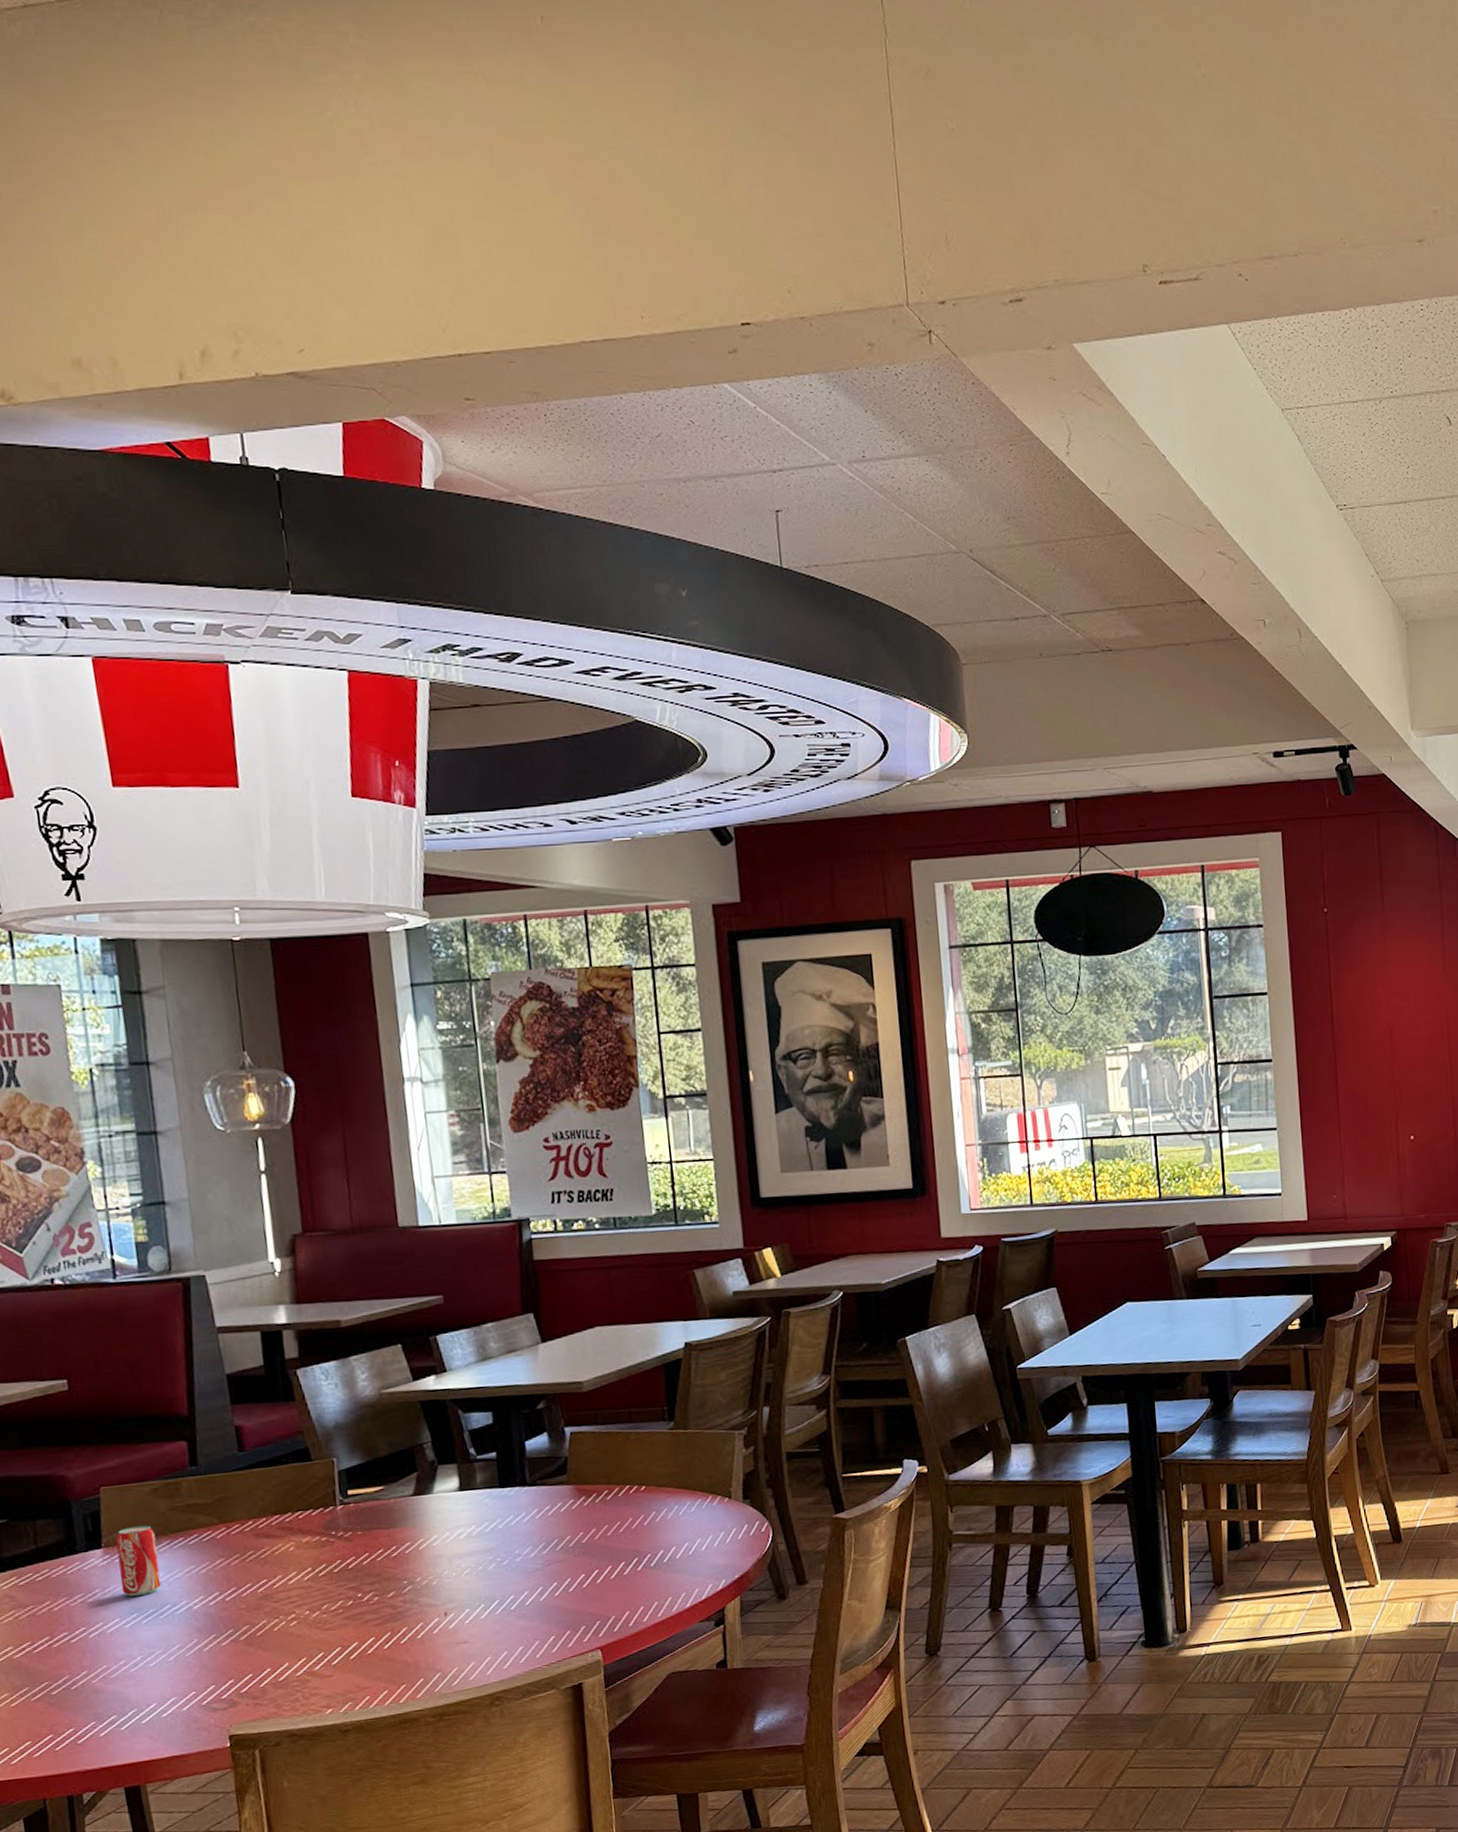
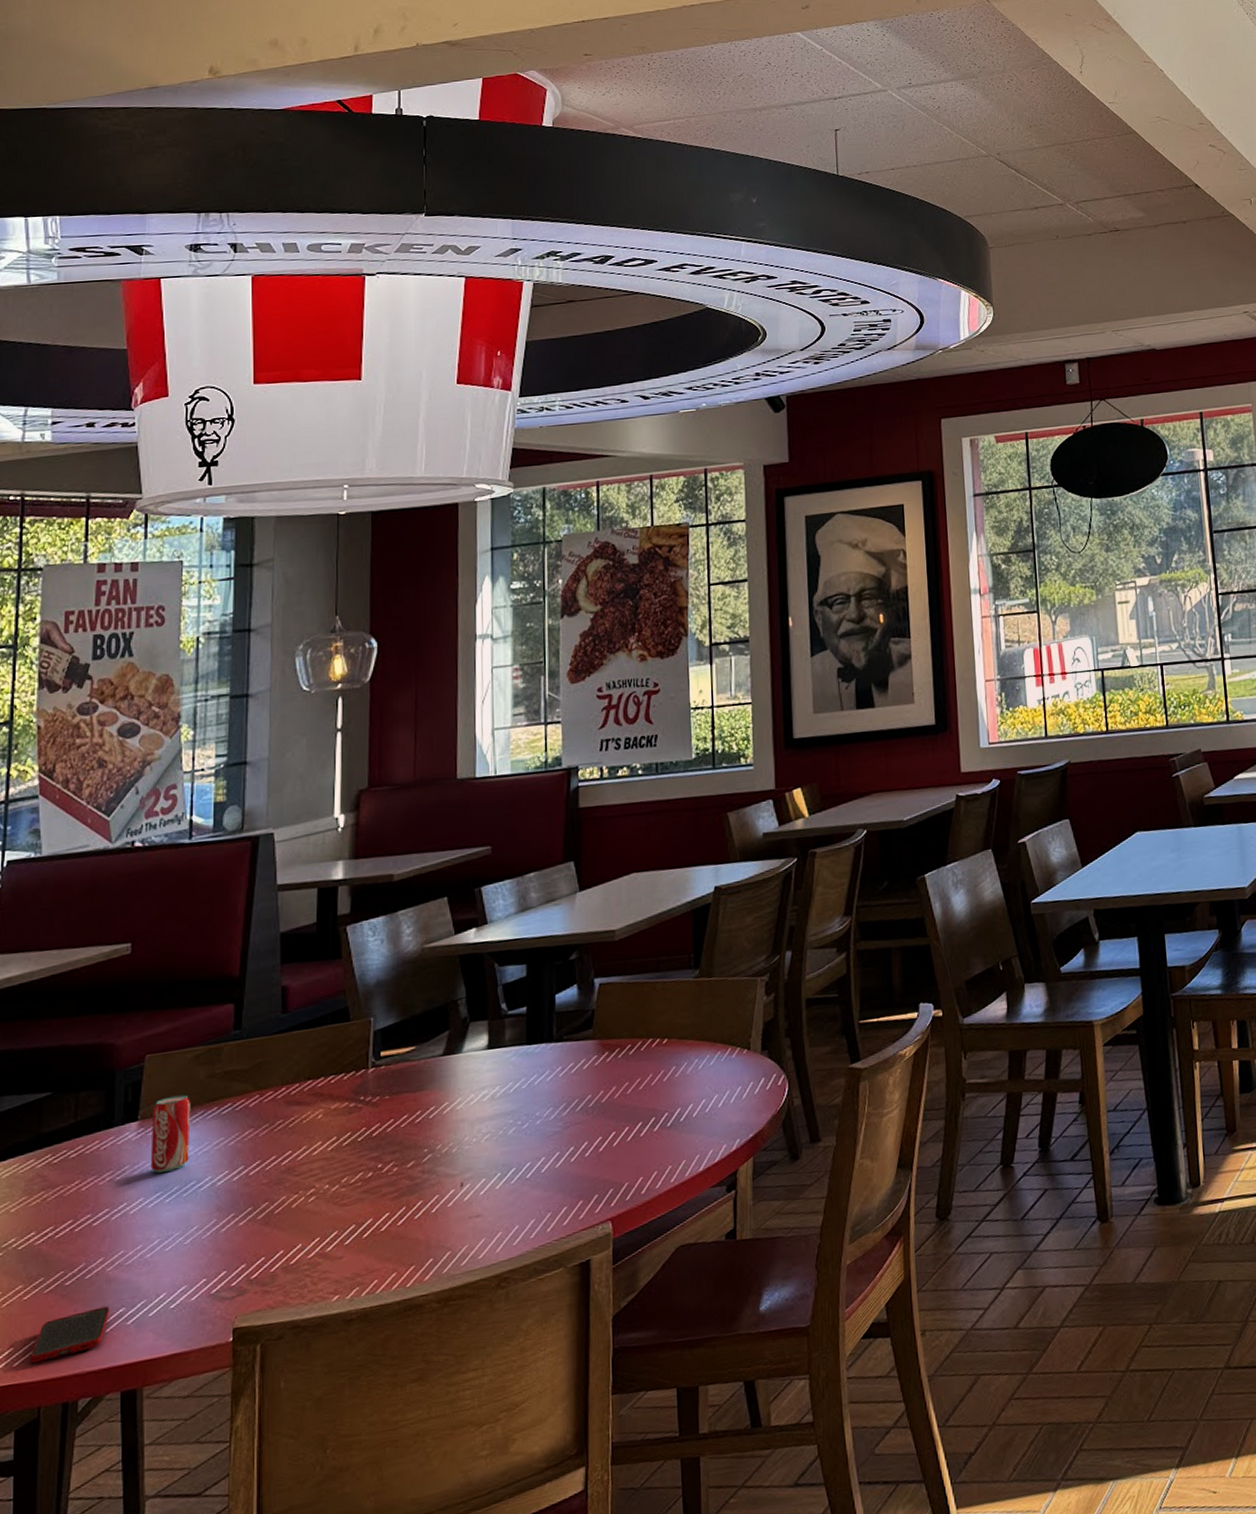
cell phone: none [27,1713,102,1762] -> present [30,1306,110,1364]

